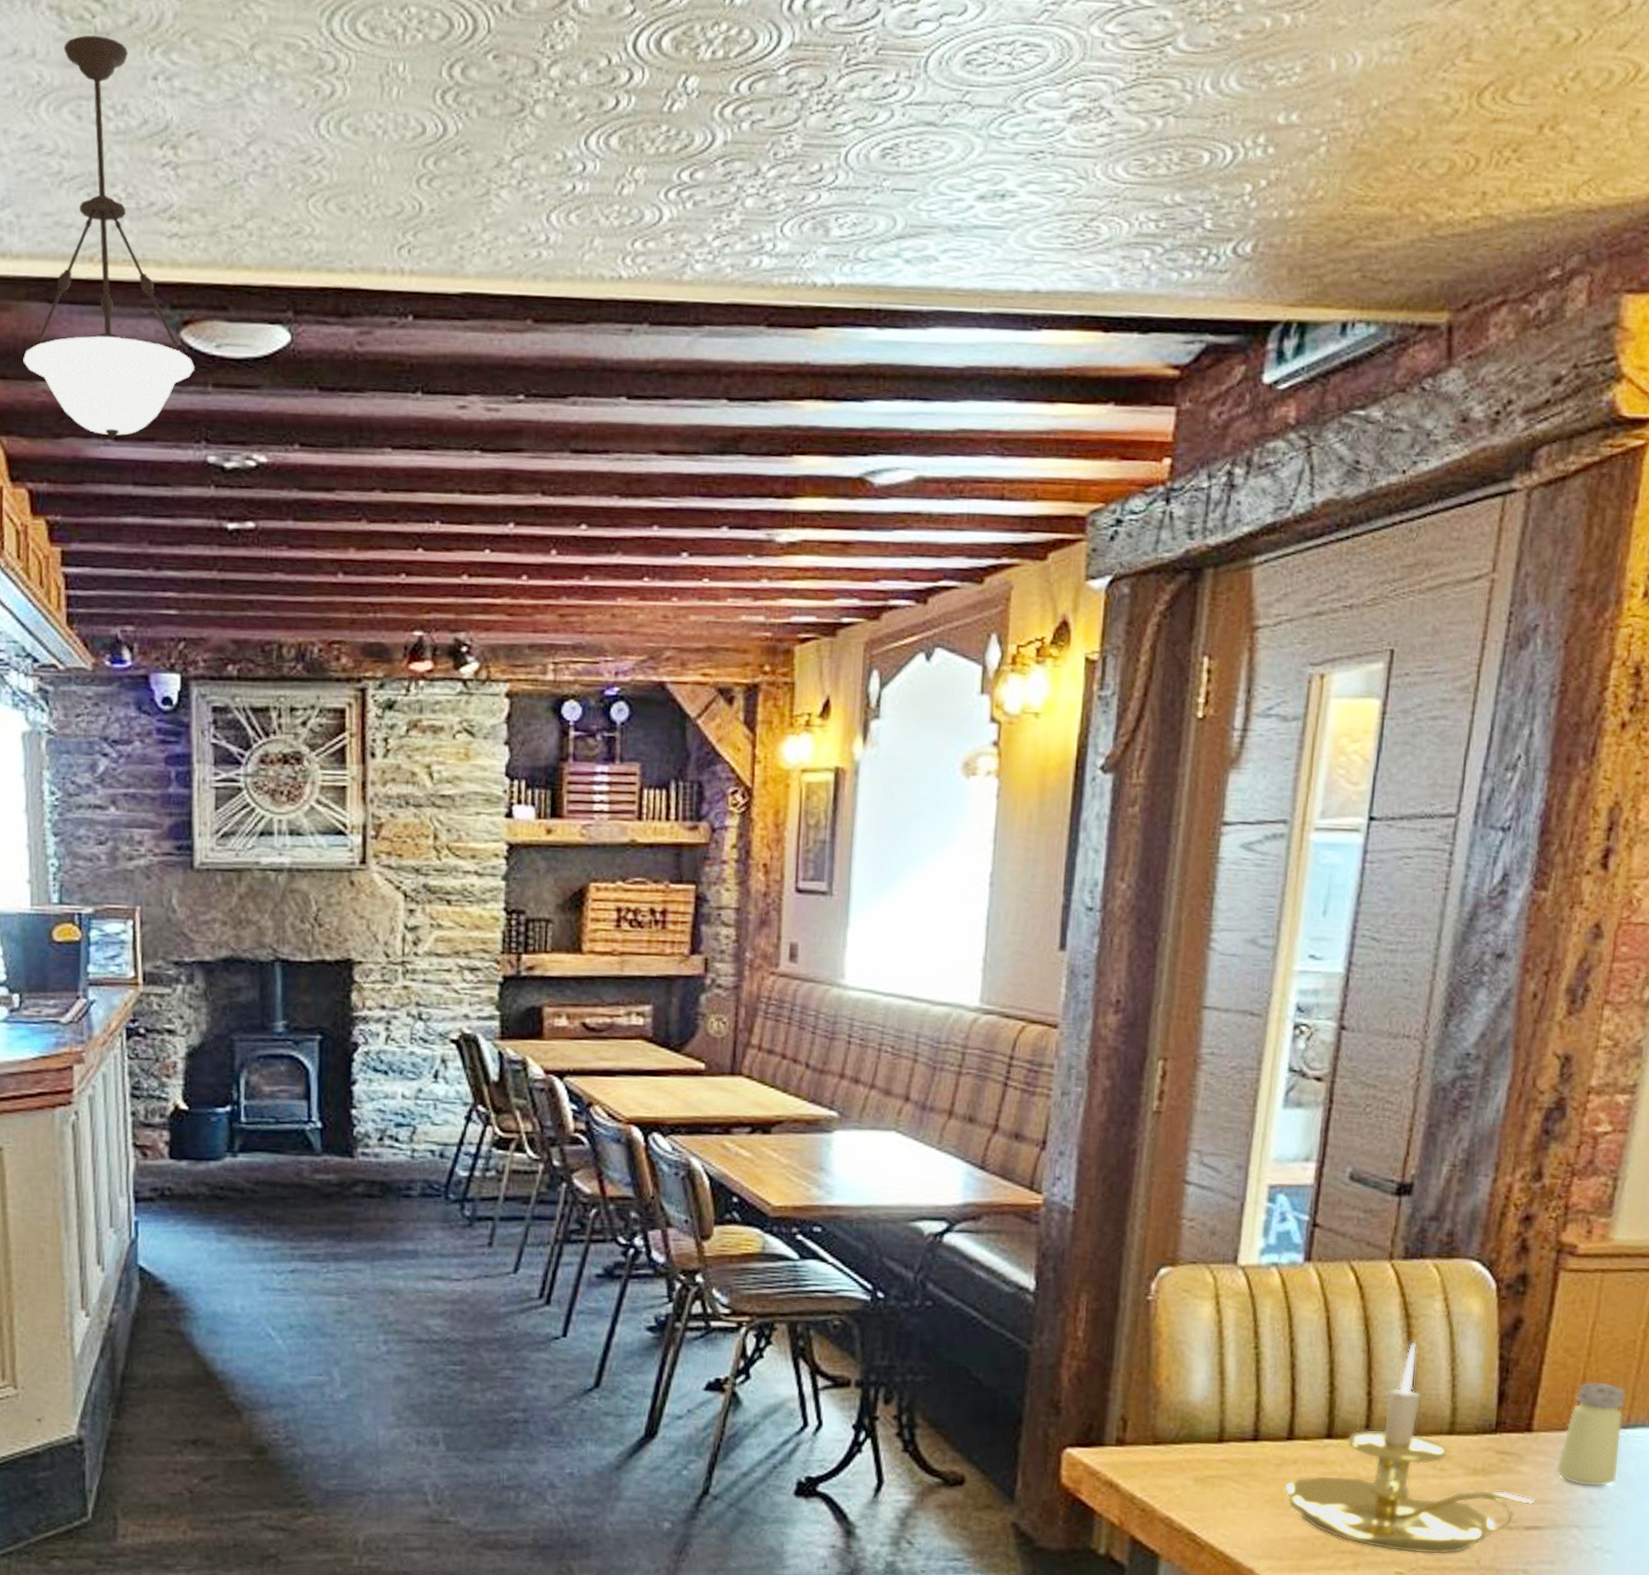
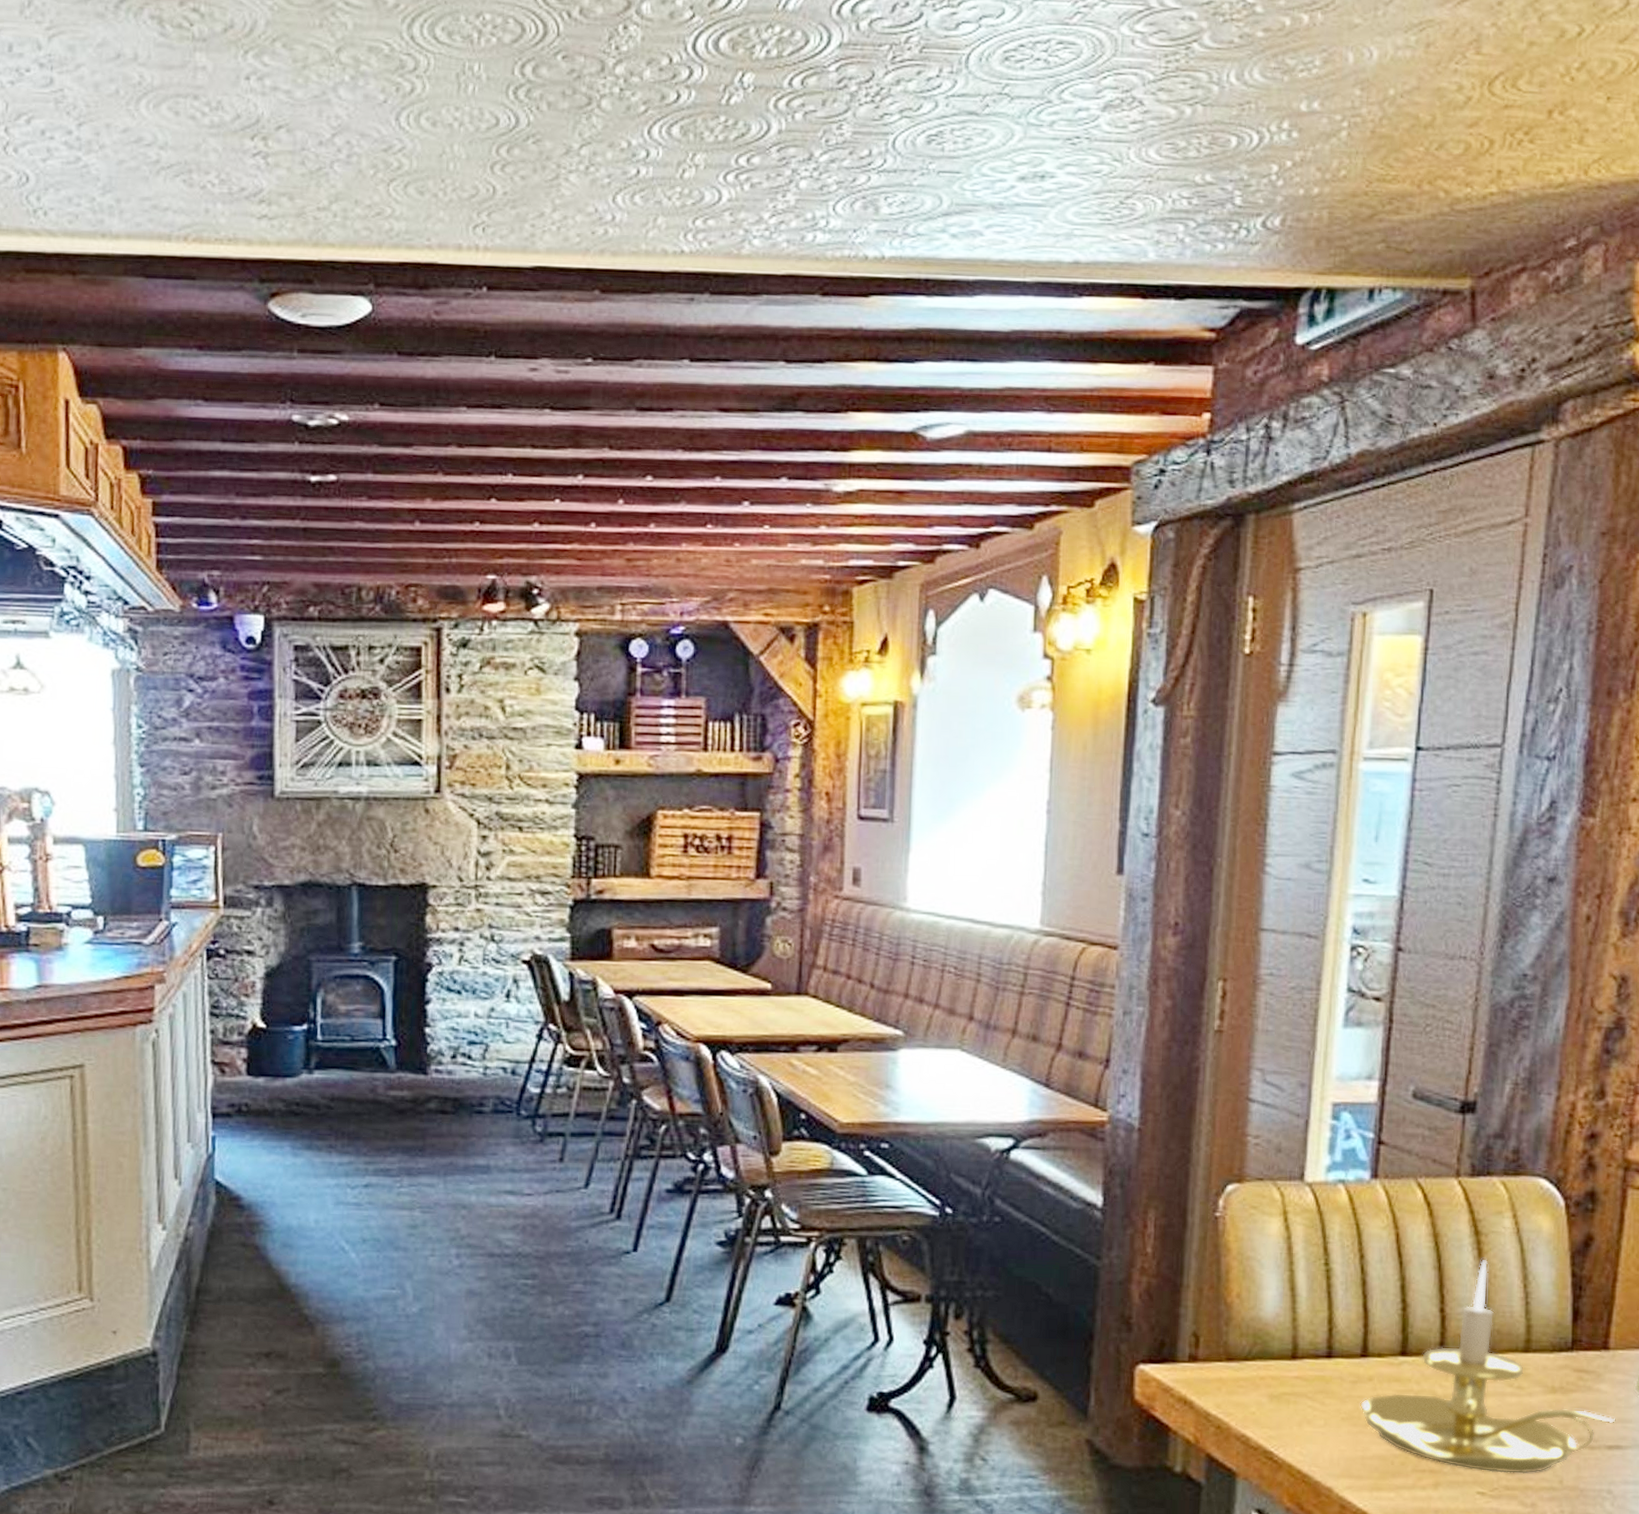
pendant light: present [23,35,194,439] -> none [120,41,281,400]

